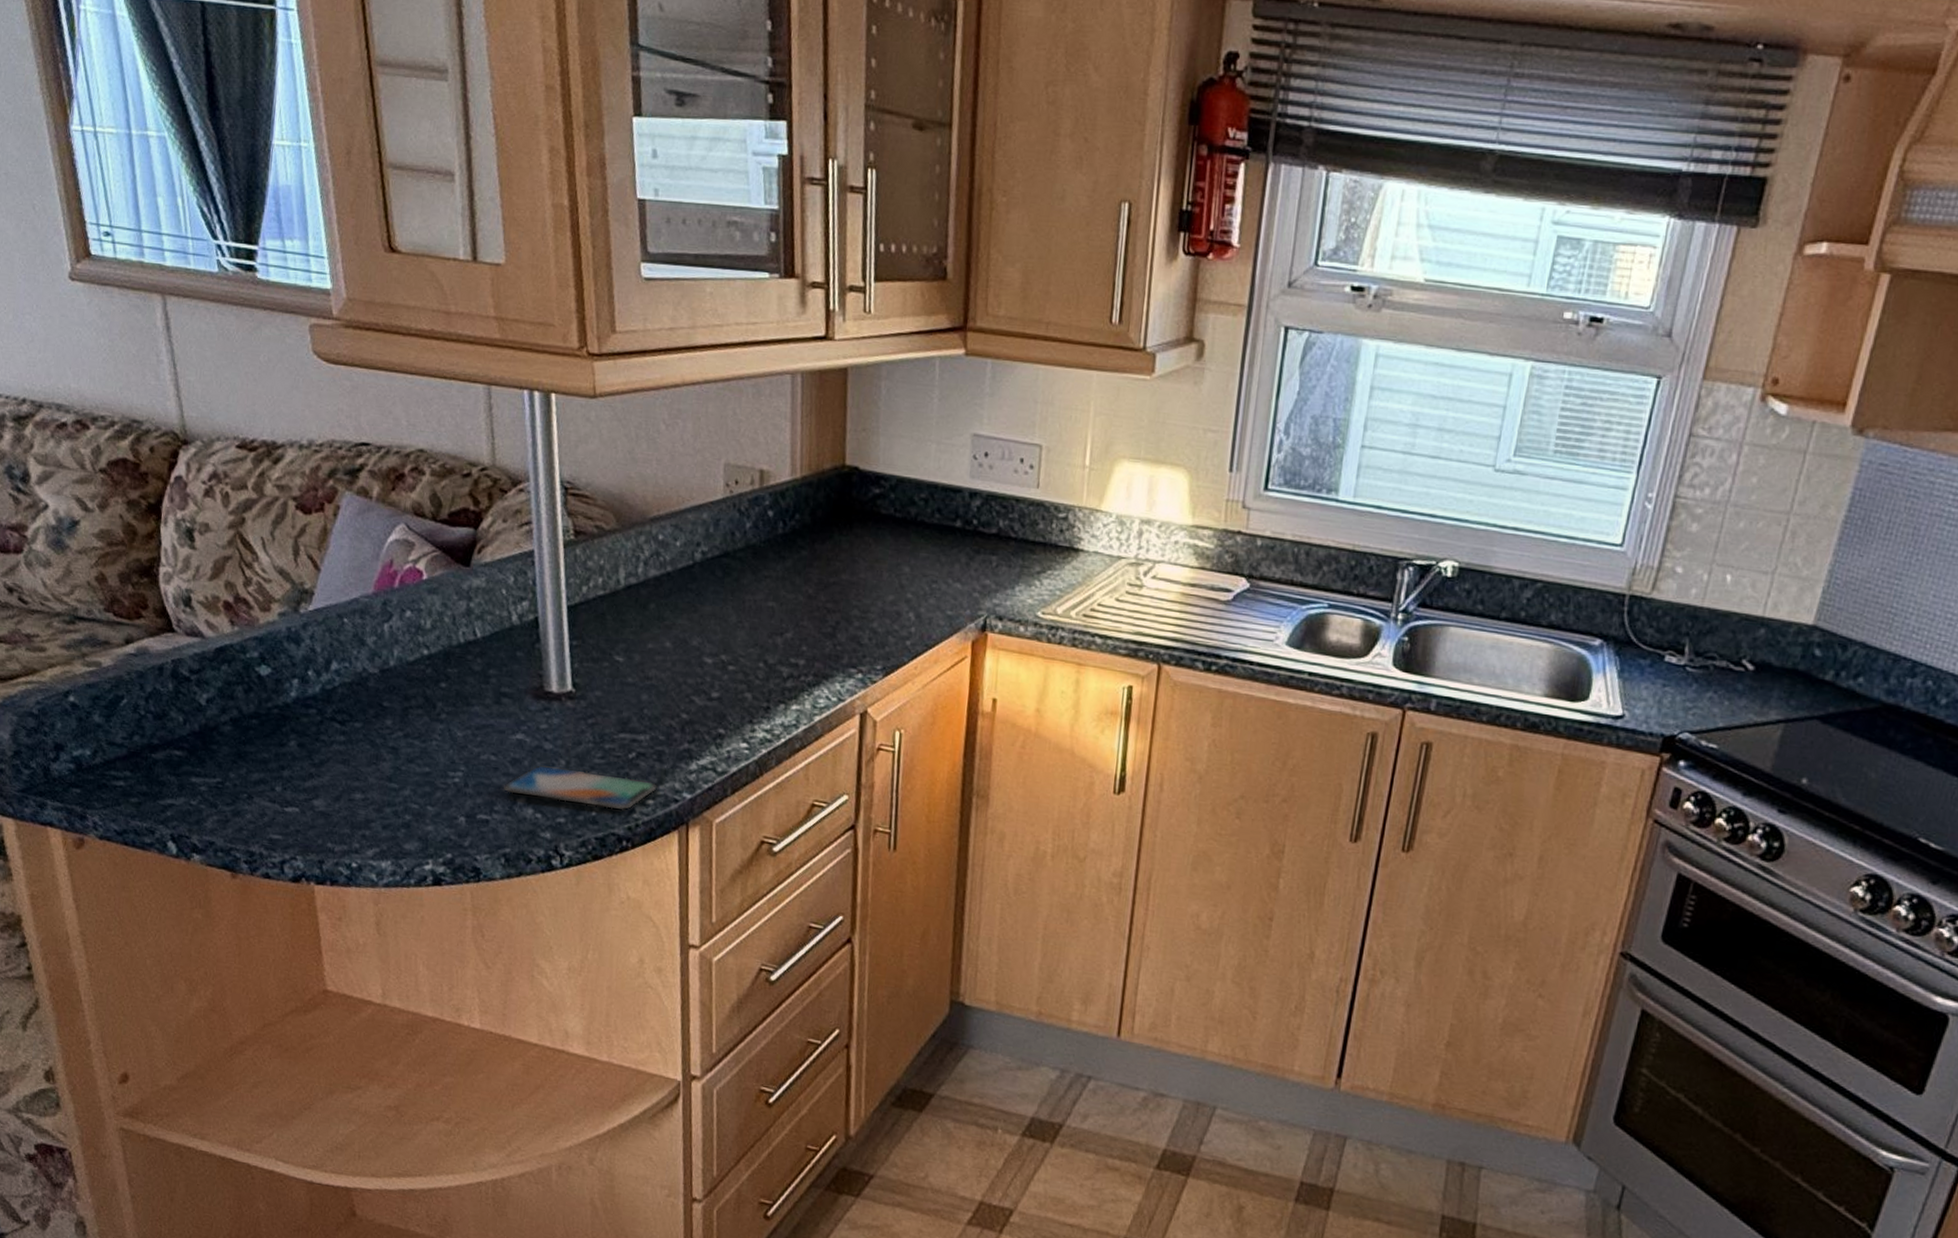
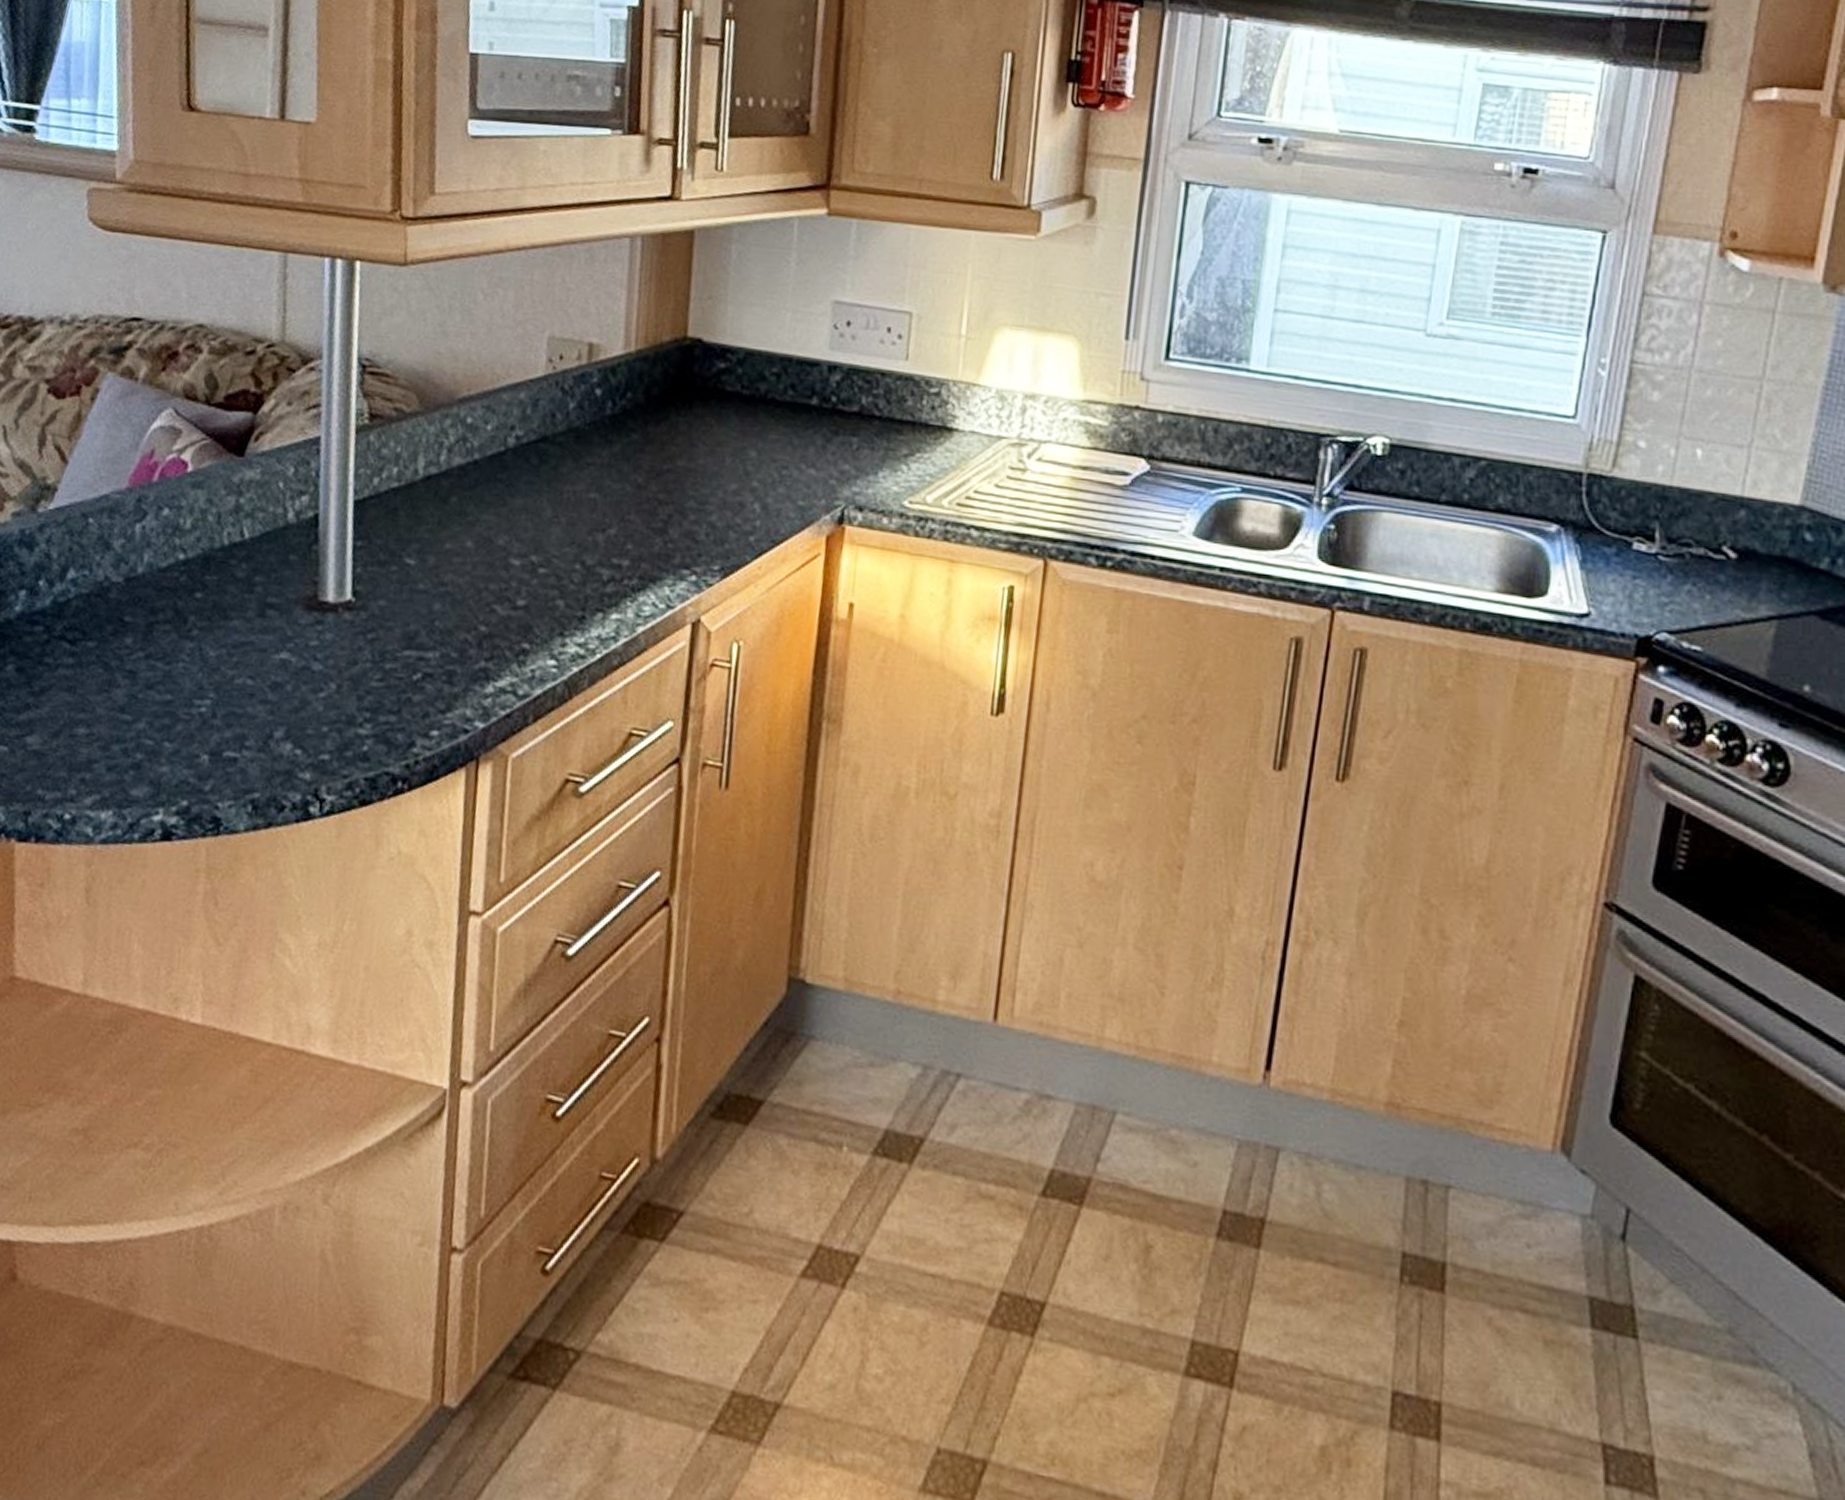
smartphone: present [503,765,657,811] -> none [258,690,445,744]

